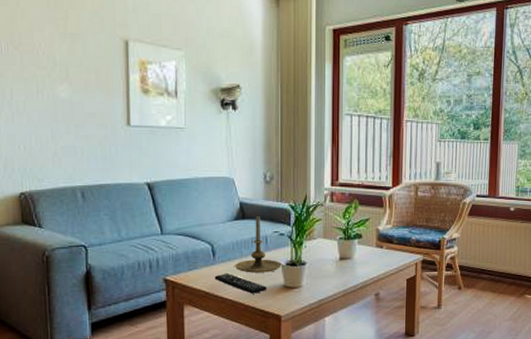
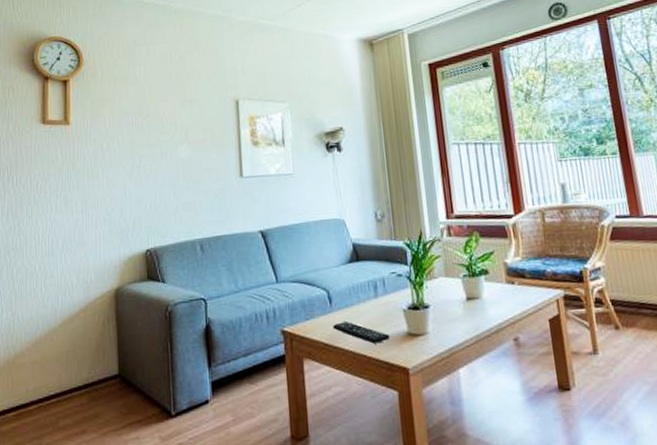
candle holder: present [235,216,282,273] -> none [353,257,403,320]

